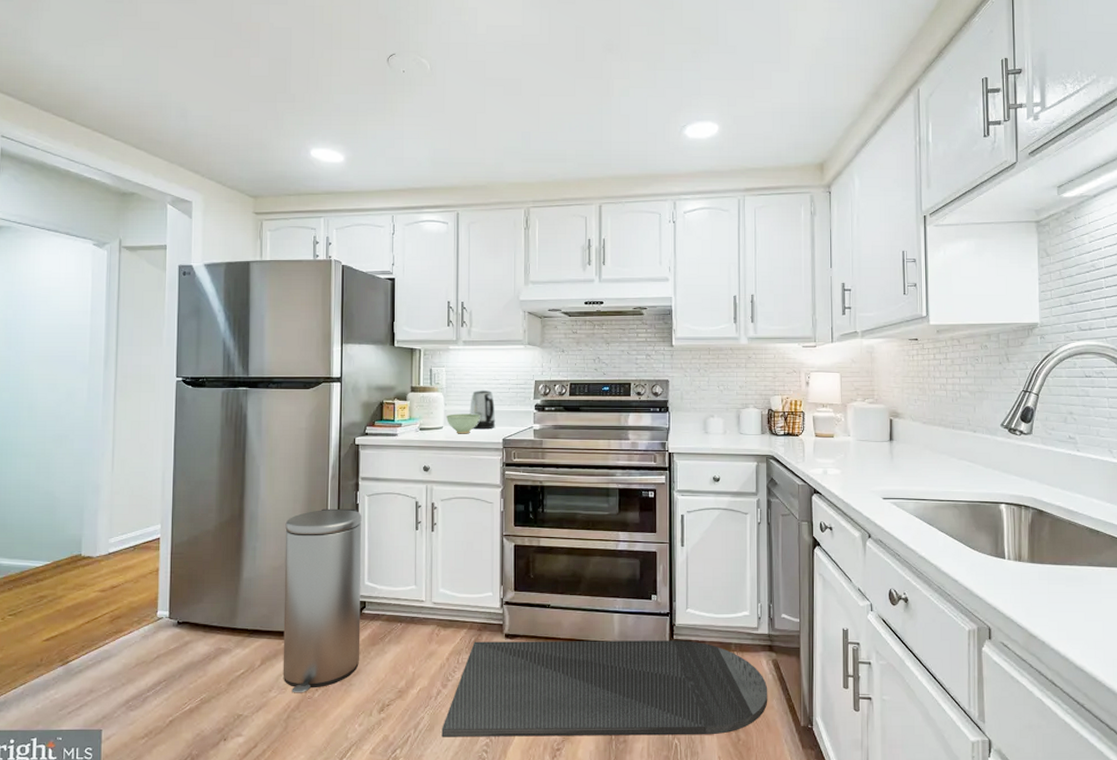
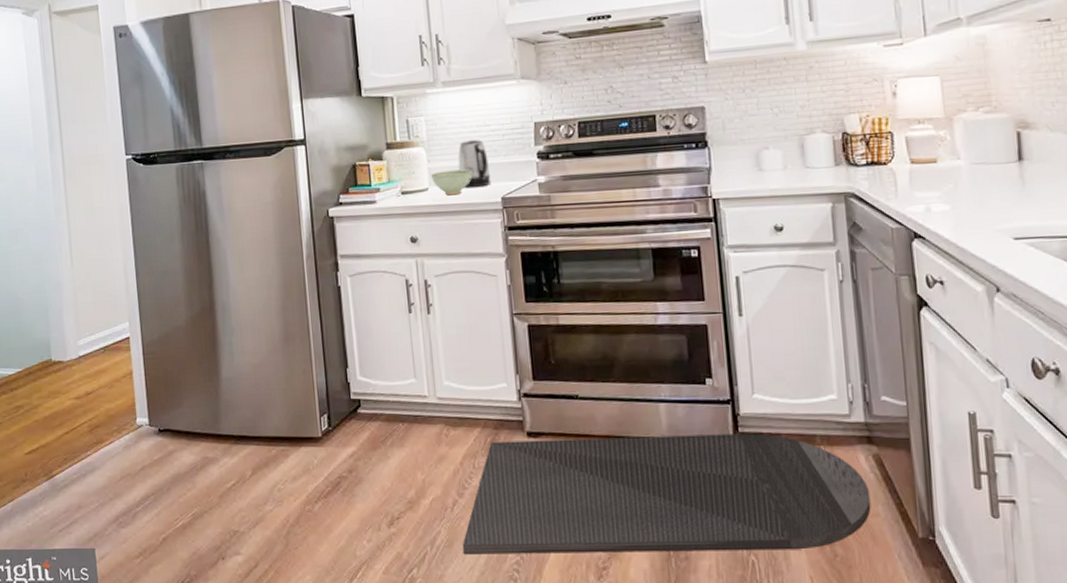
pedal bin: present [282,508,362,693] -> none [261,292,361,506]

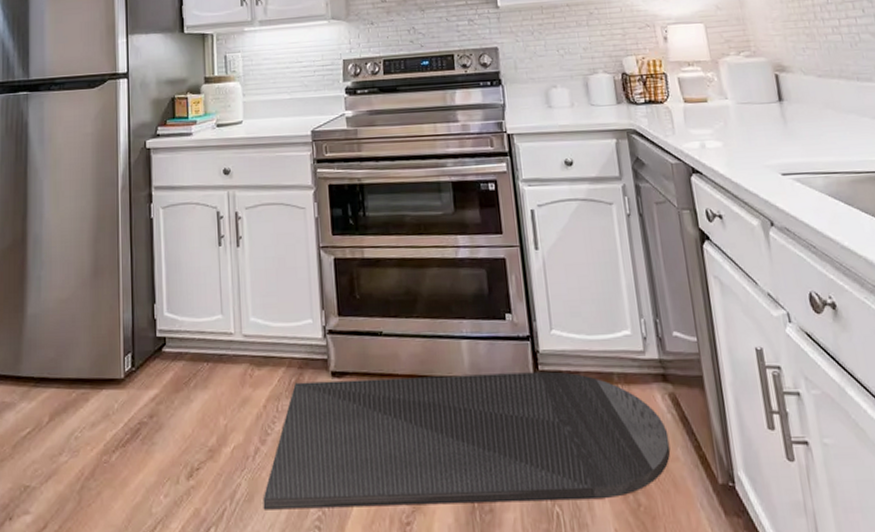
bowl: present [430,169,473,196] -> none [245,103,285,129]
kettle: present [458,139,492,189] -> none [271,74,302,122]

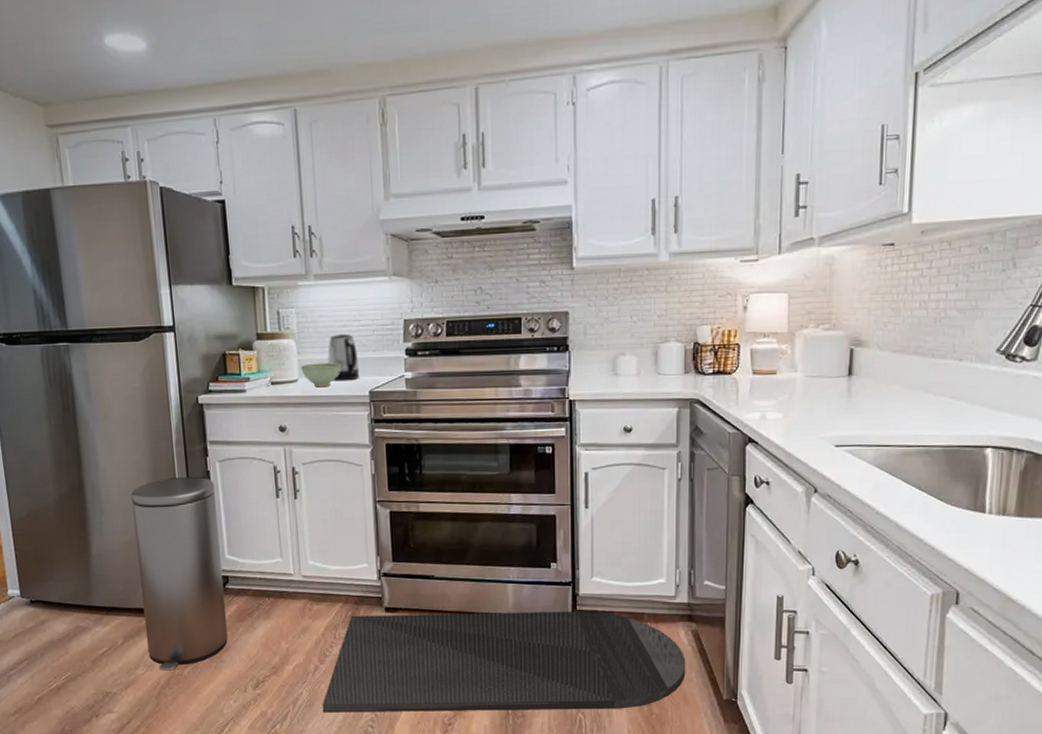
pedal bin: none [72,224,162,457] -> present [130,476,228,671]
bowl: none [245,103,285,129] -> present [300,362,342,388]
kettle: none [271,74,302,122] -> present [327,333,360,381]

